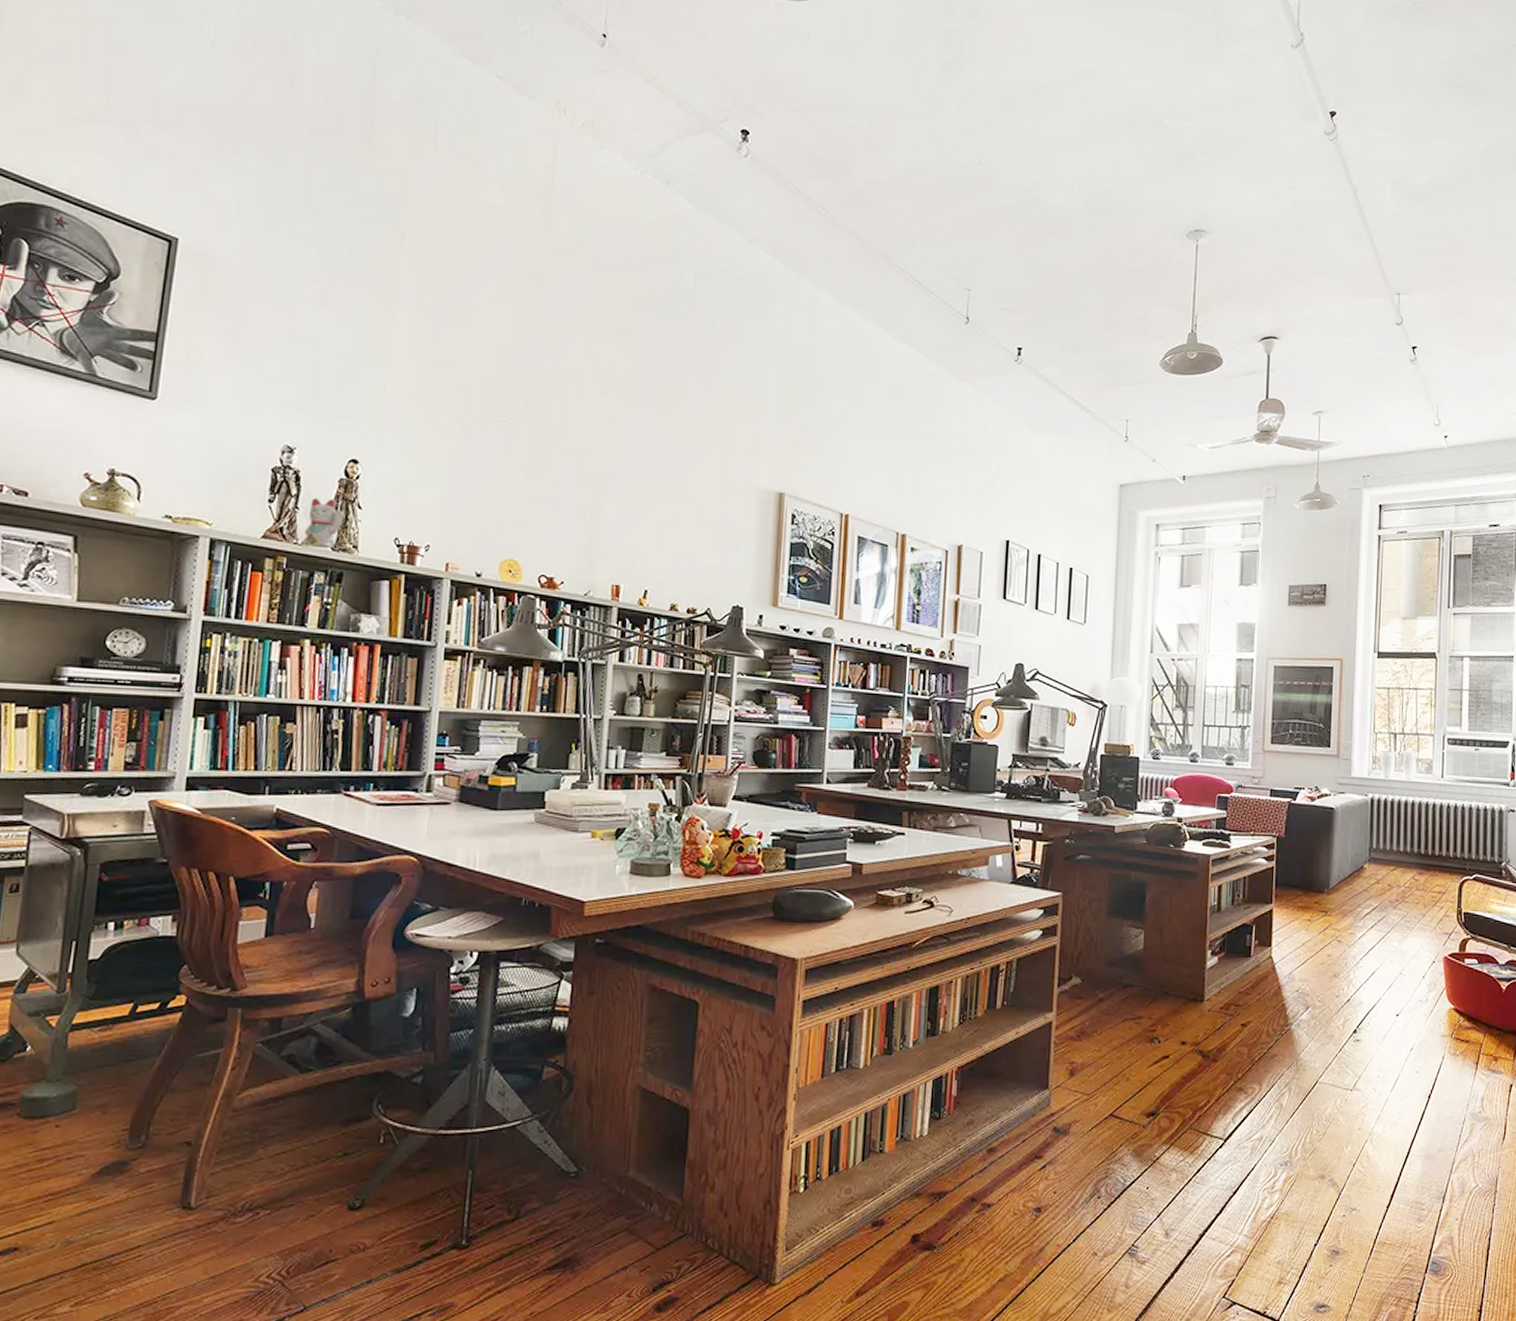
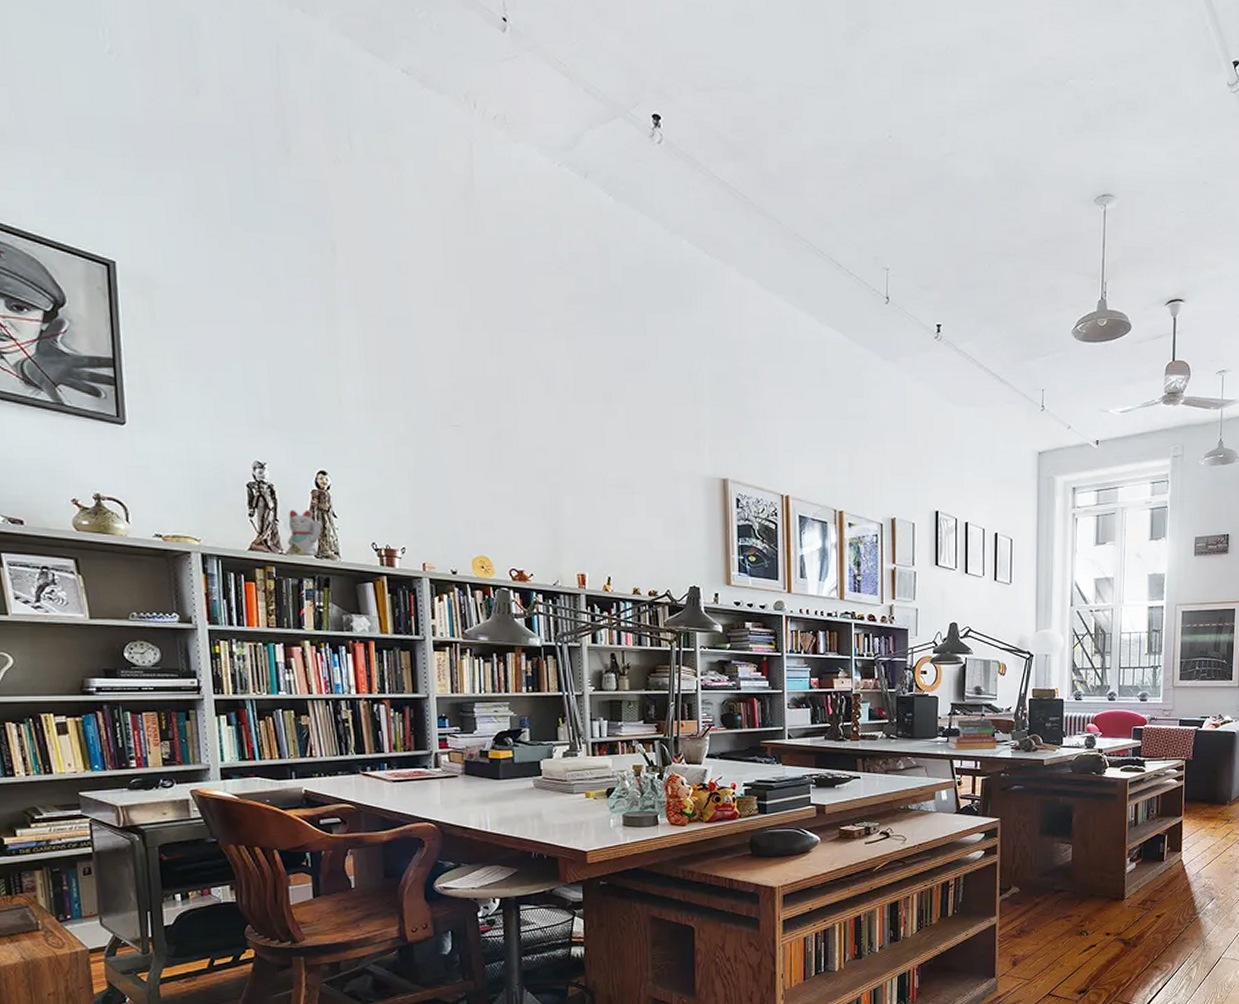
books: none [1007,774,1063,810] -> present [948,719,997,750]

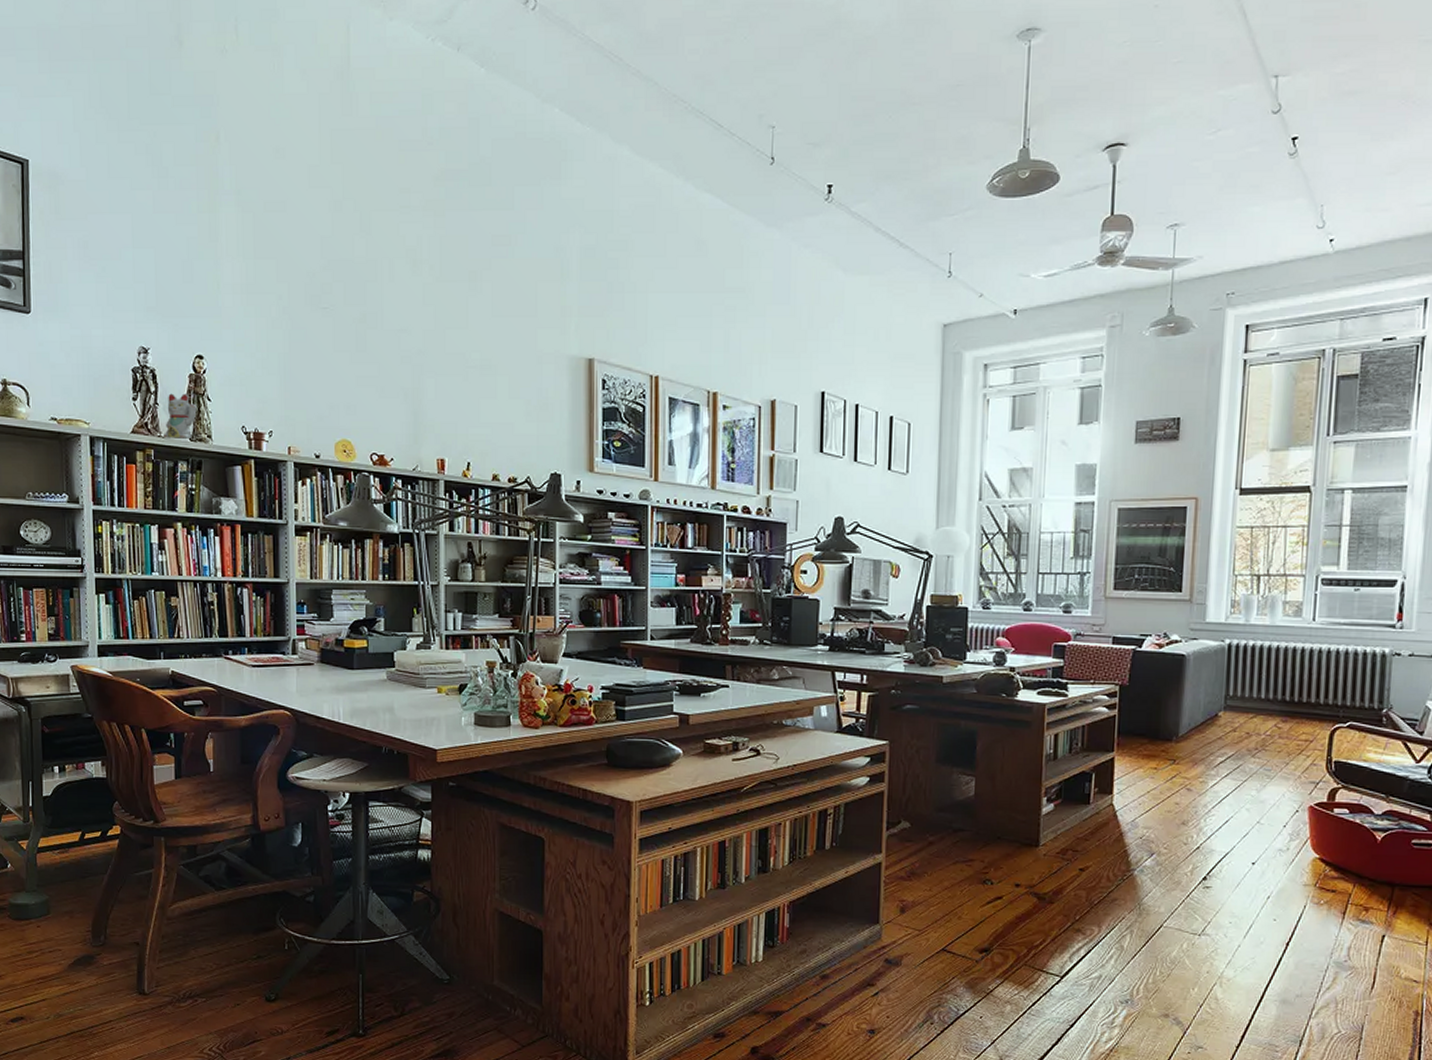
books: present [948,719,997,750] -> none [830,626,887,662]

